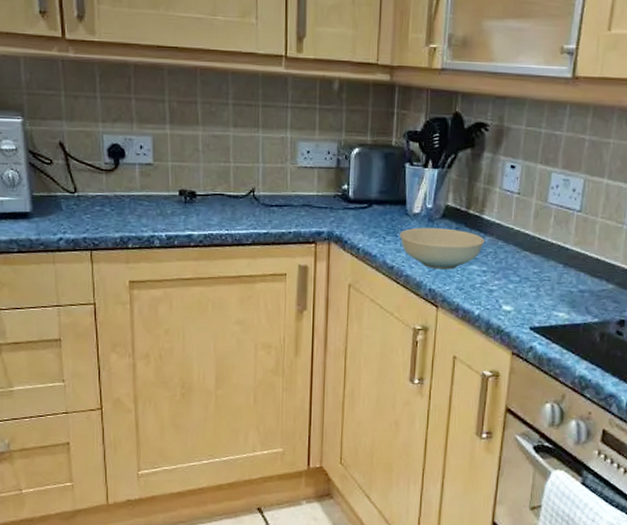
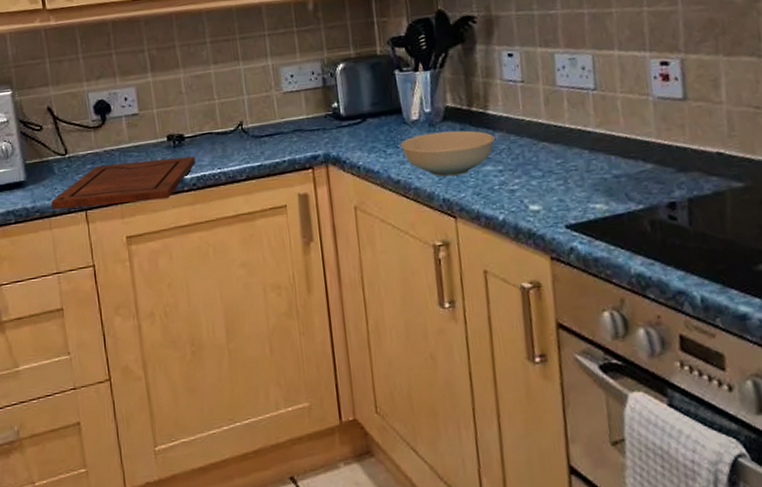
cutting board: none [56,208,204,251] -> present [51,156,196,210]

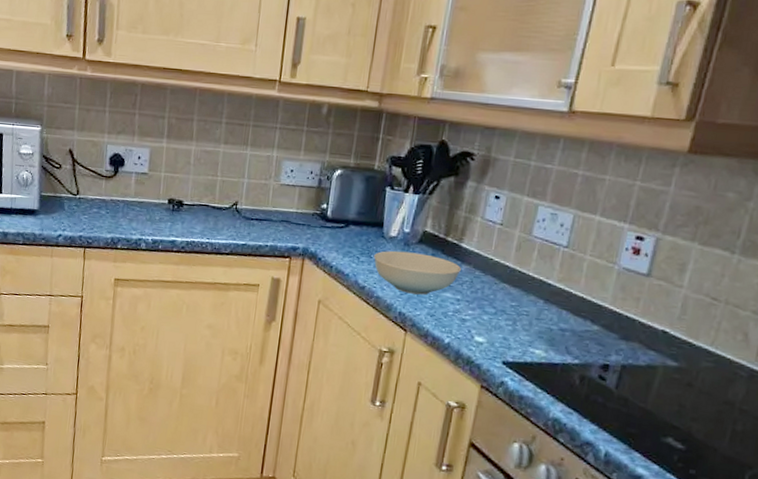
cutting board: present [51,156,196,210] -> none [56,211,189,255]

